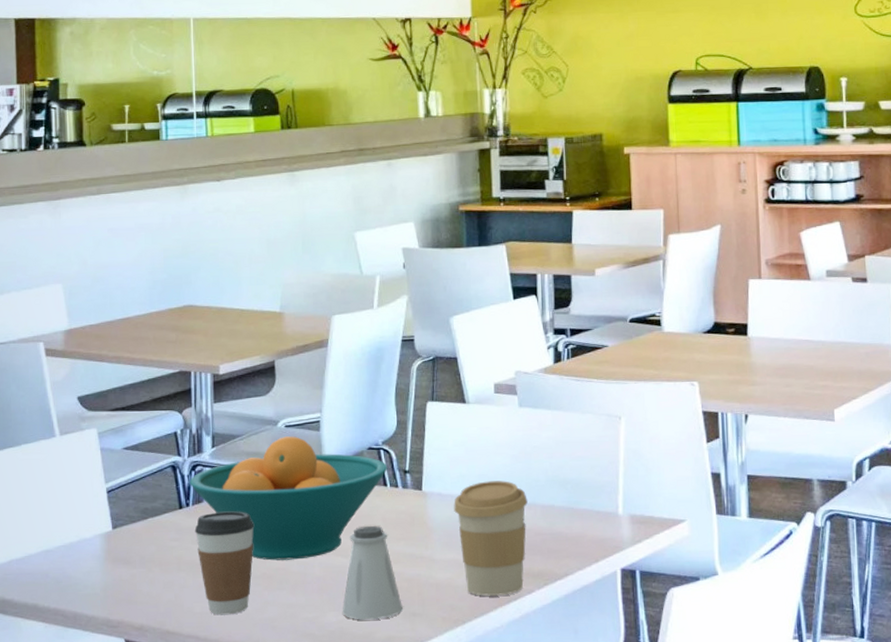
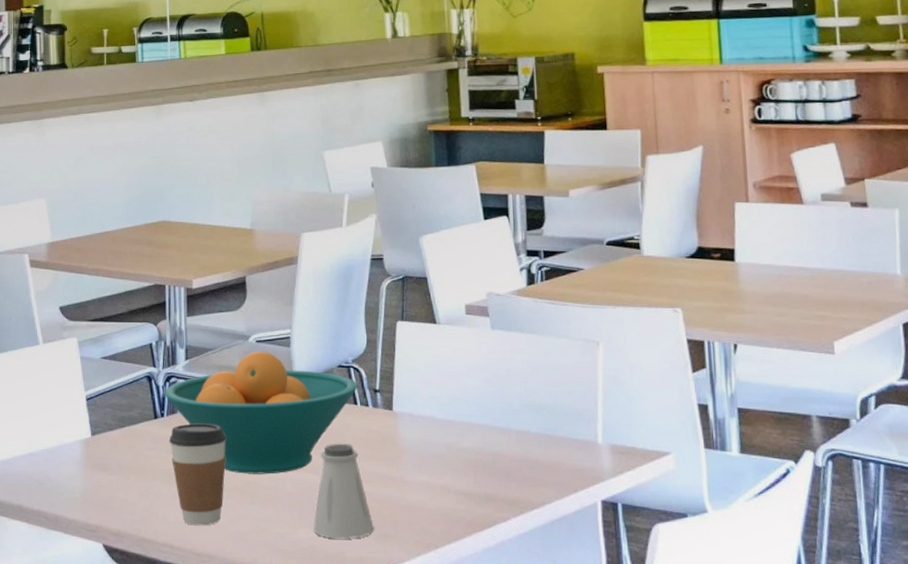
coffee cup: present [454,481,528,597] -> none [425,404,502,523]

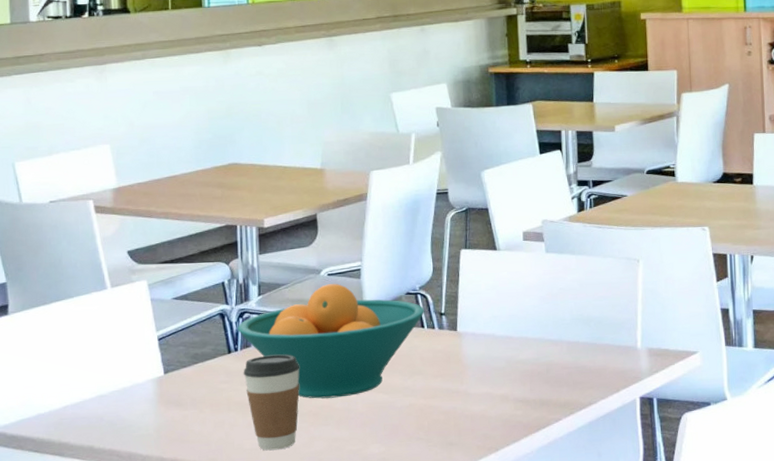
saltshaker: present [314,444,374,539] -> none [384,365,440,451]

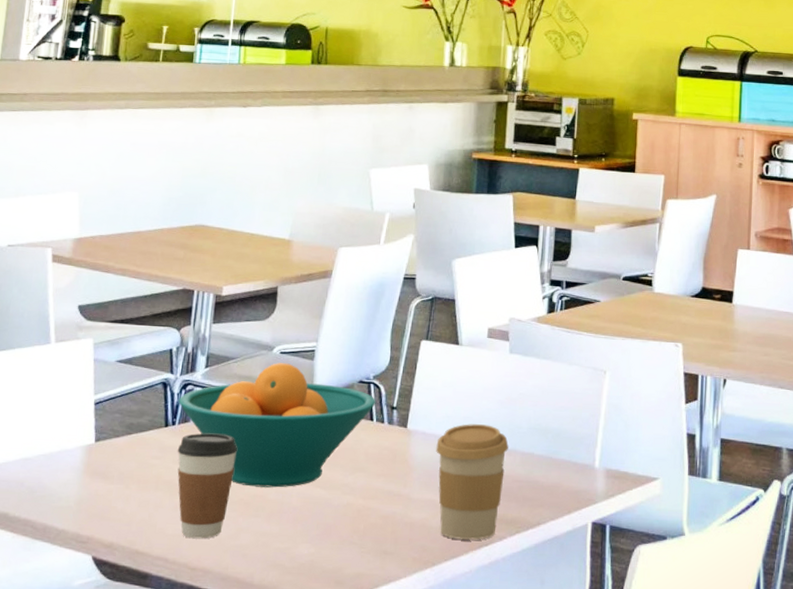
coffee cup: none [486,320,555,426] -> present [436,424,509,541]

